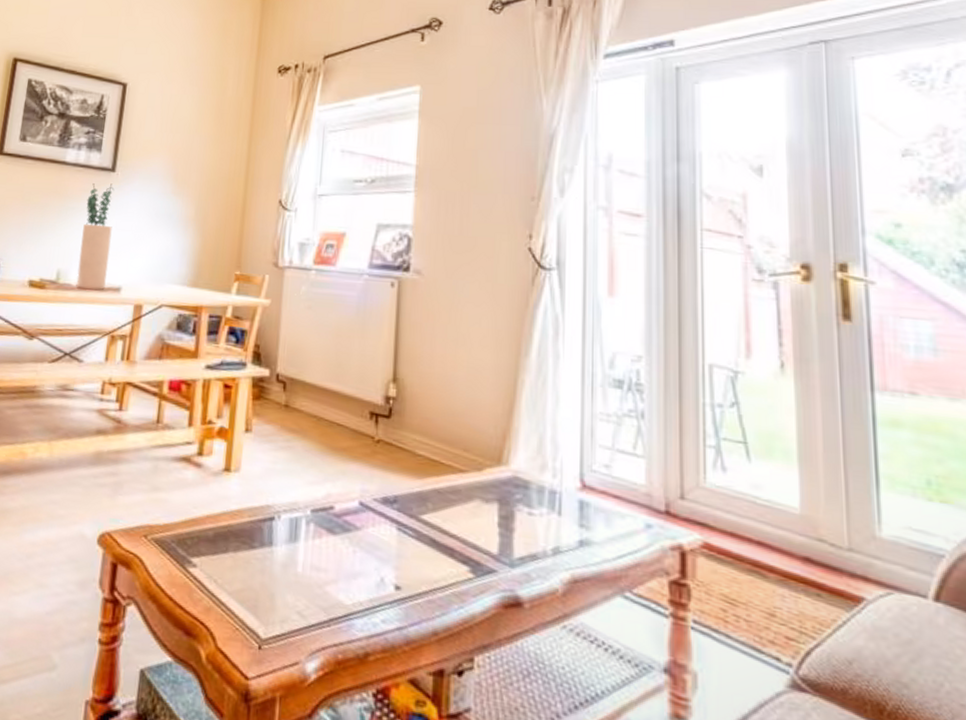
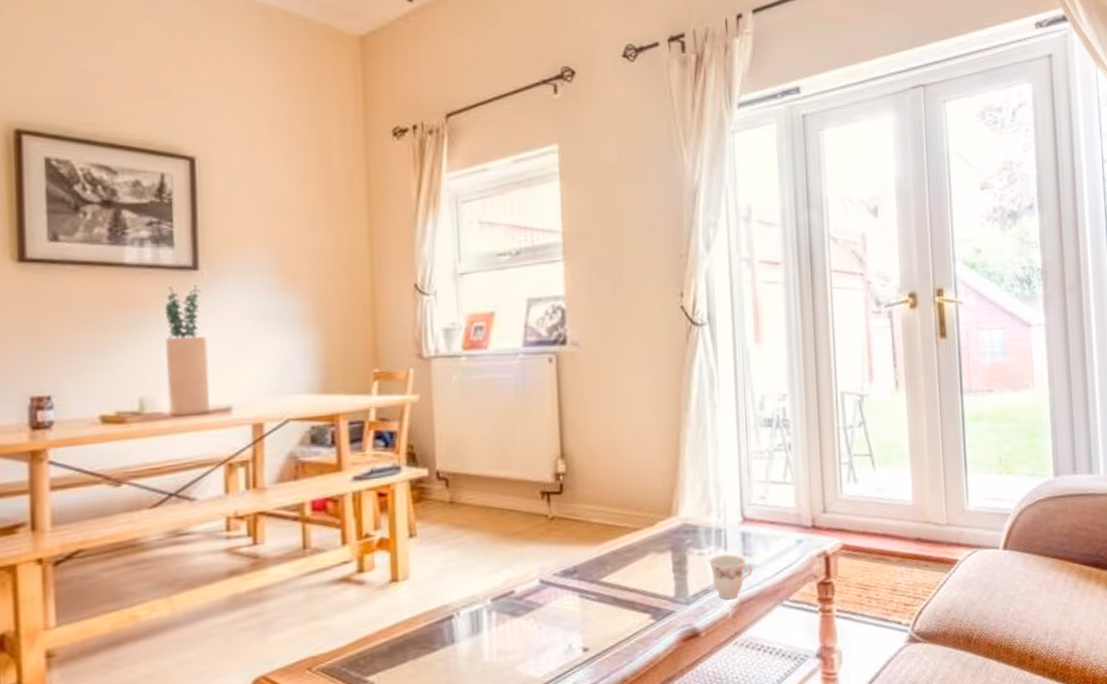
teacup: none [539,519,590,575] -> present [709,554,753,600]

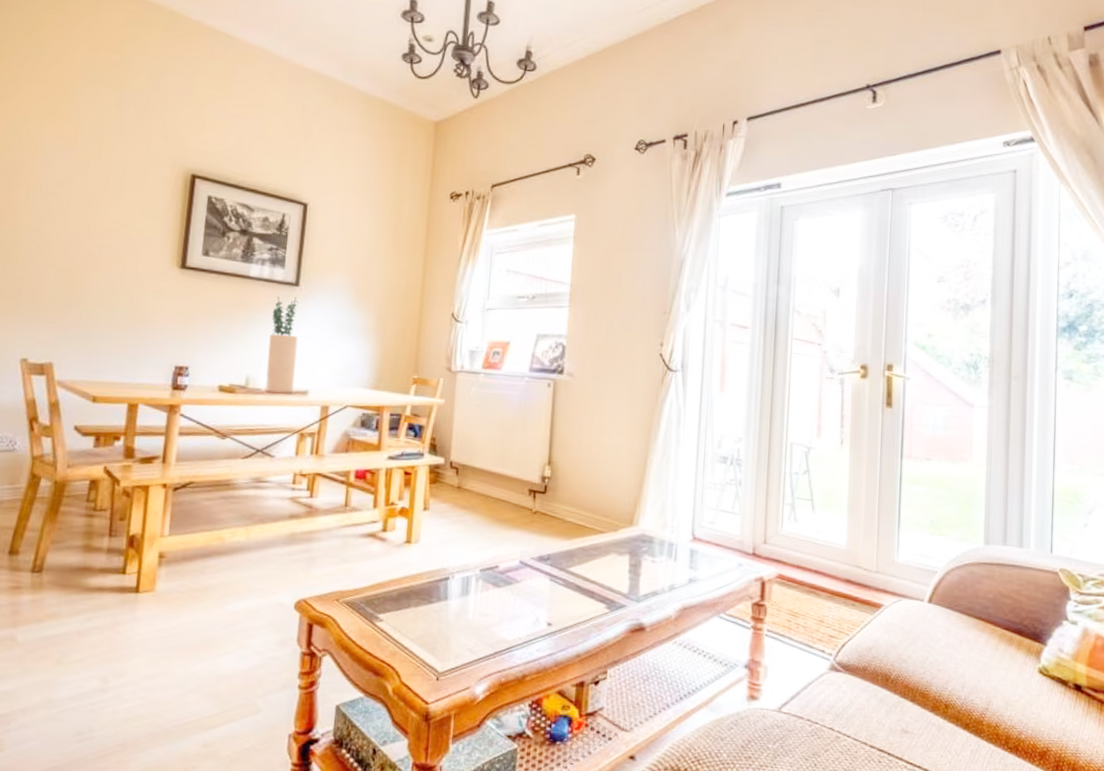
teacup: present [709,554,753,600] -> none [660,564,697,605]

